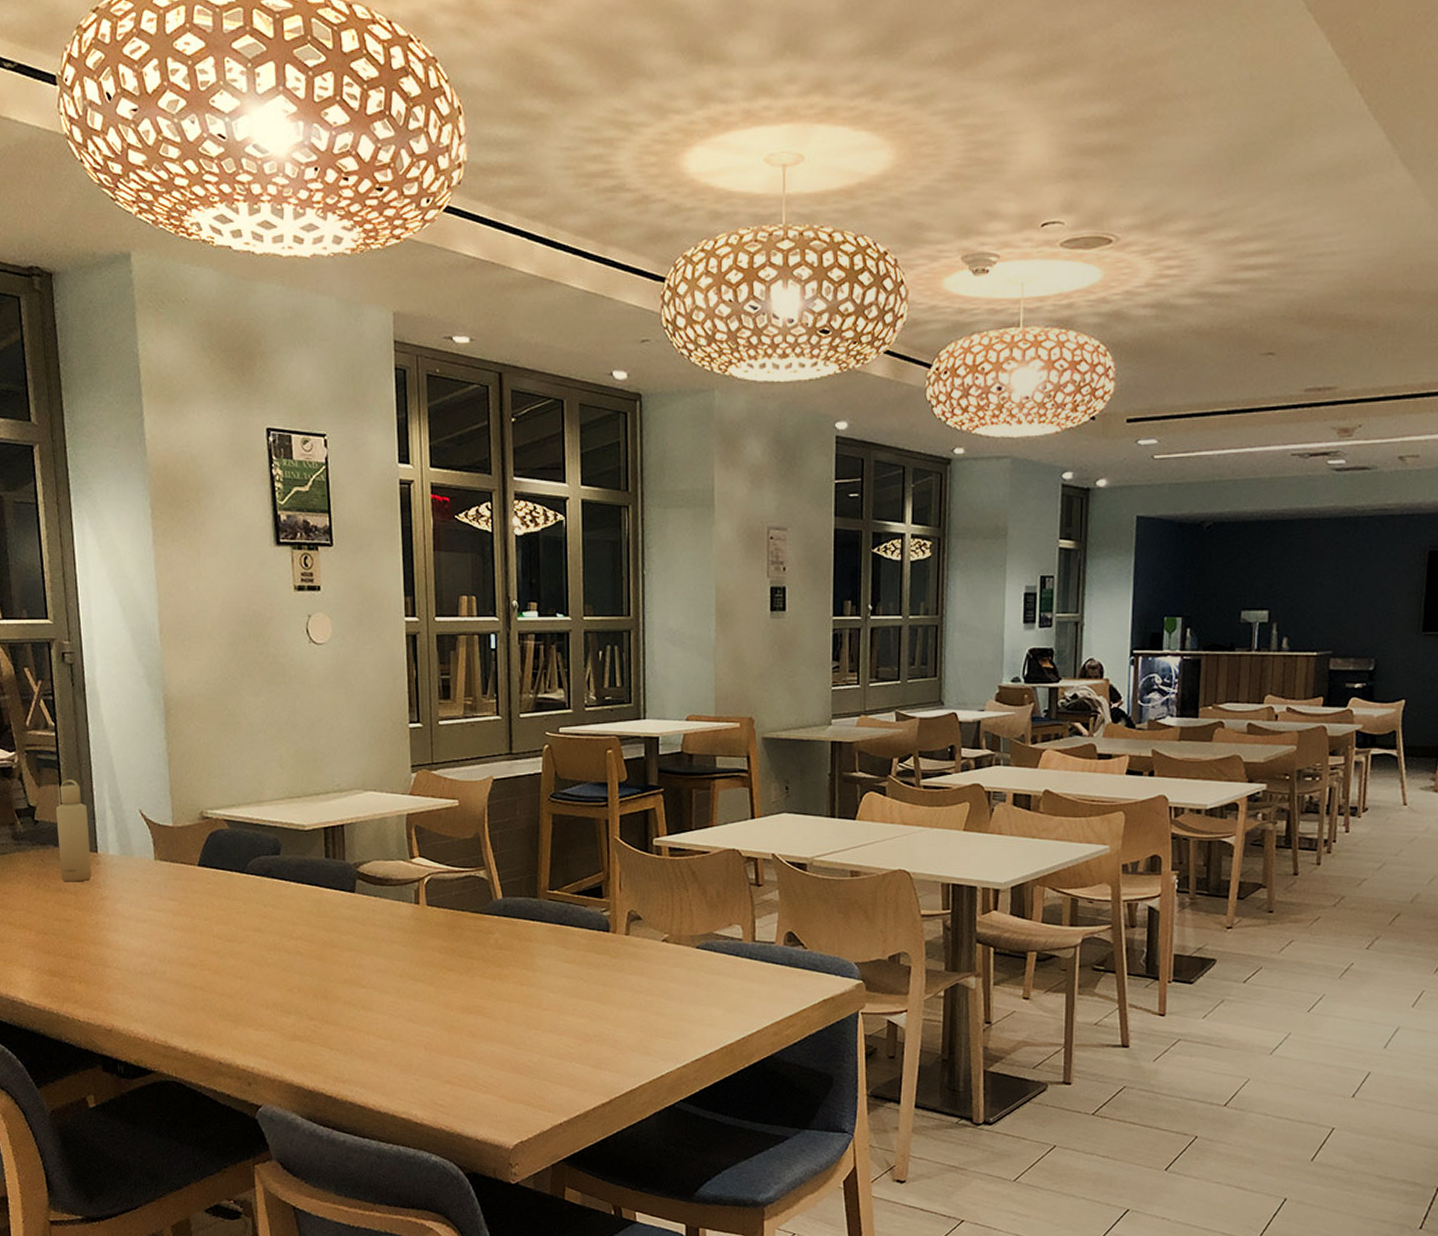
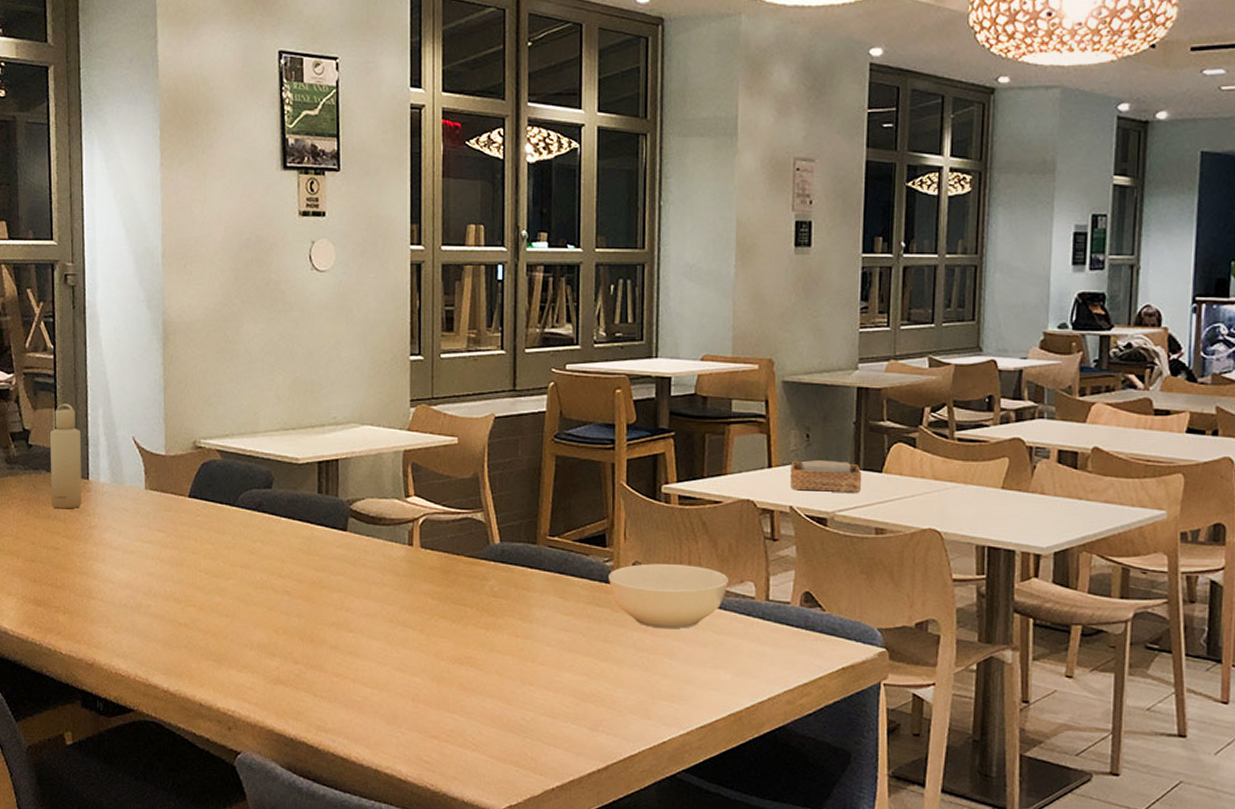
bowl: none [605,912,719,972] -> present [607,563,730,629]
napkin holder: none [772,809,838,840] -> present [791,459,862,494]

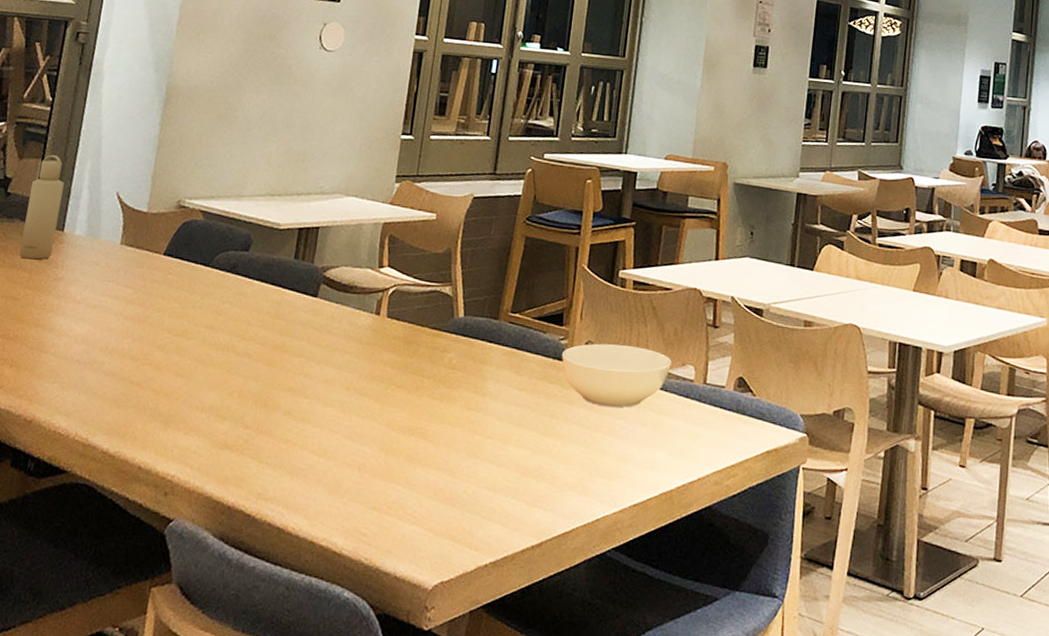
napkin holder: present [791,459,862,494] -> none [733,255,796,289]

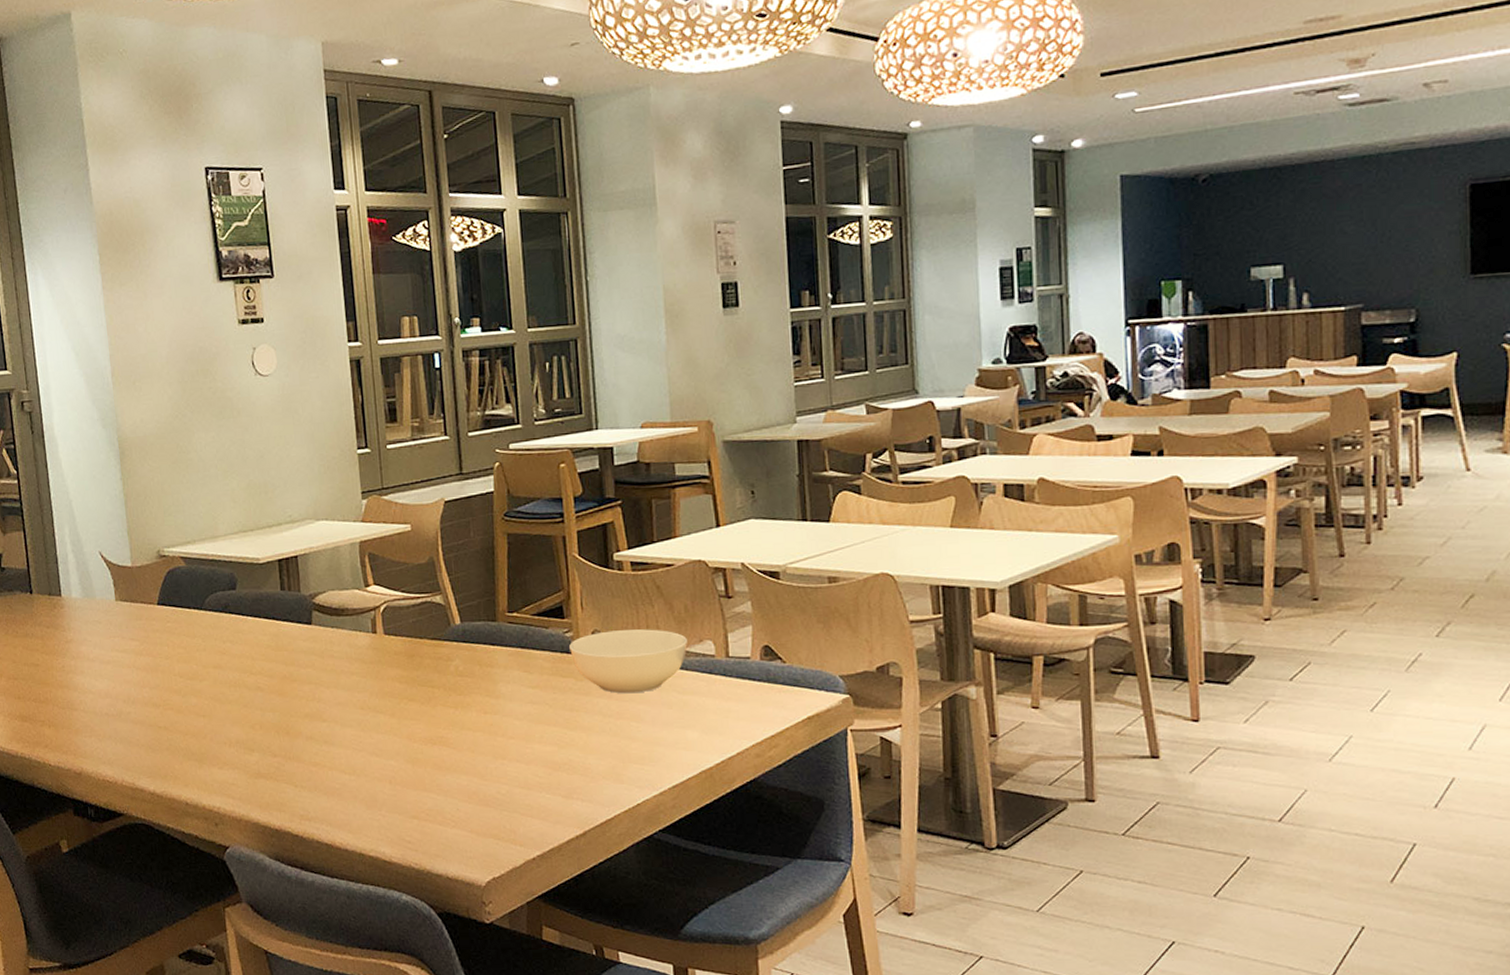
bottle: present [19,155,64,260] -> none [21,525,57,627]

